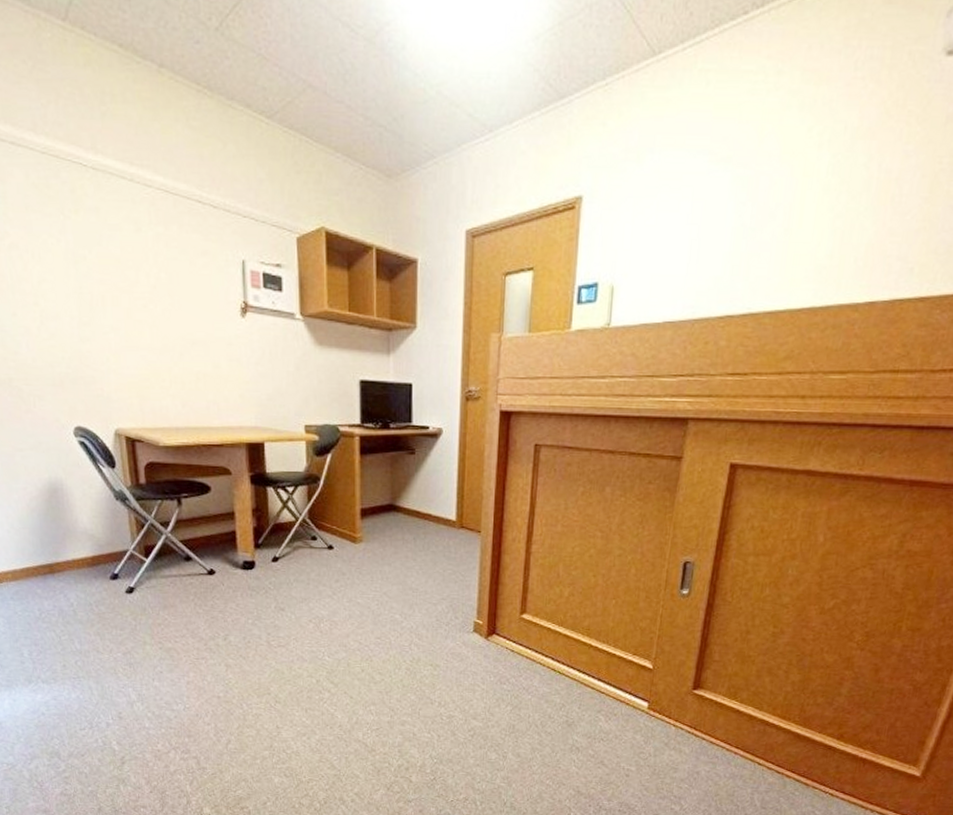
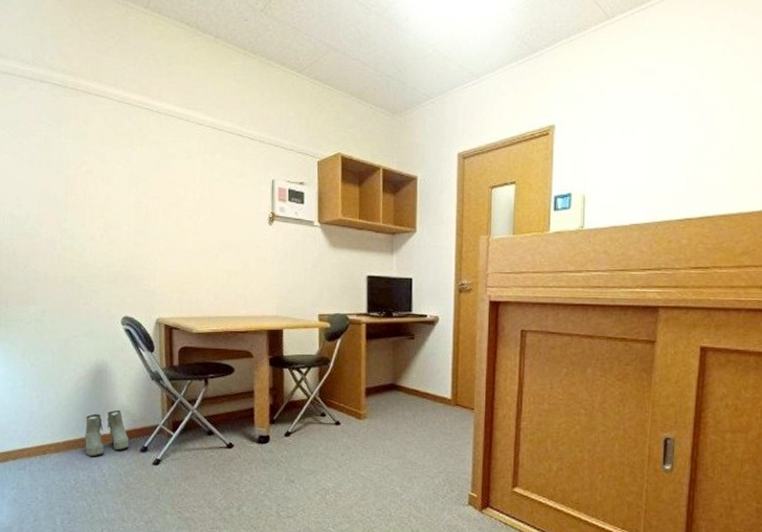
boots: none [44,533,97,585] -> present [84,409,129,457]

